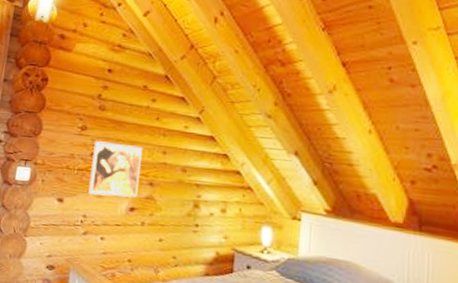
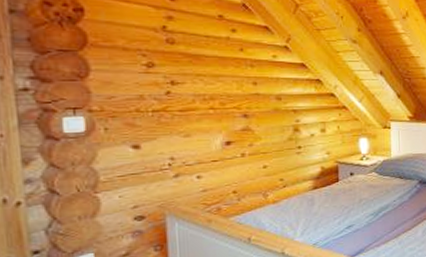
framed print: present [88,141,142,198] -> none [168,78,231,135]

